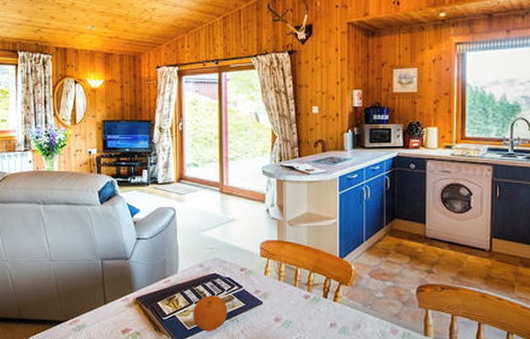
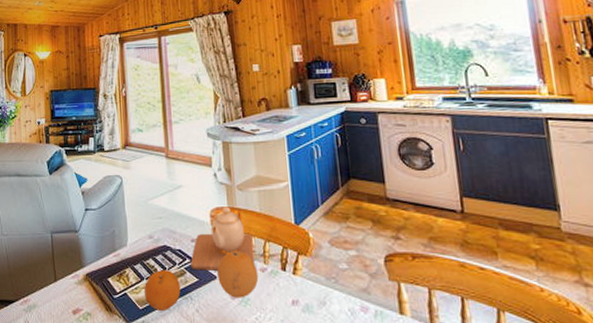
teapot: none [239,240,299,297] -> present [190,206,255,271]
fruit: none [264,280,302,321] -> present [217,251,259,298]

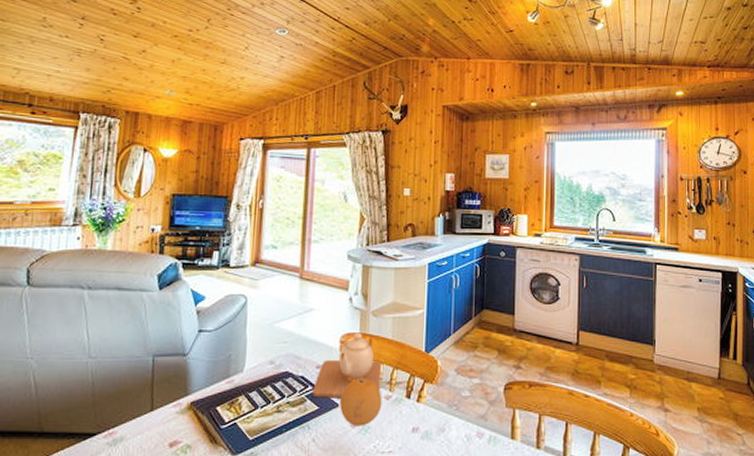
fruit: present [144,270,181,311] -> none [257,398,299,441]

